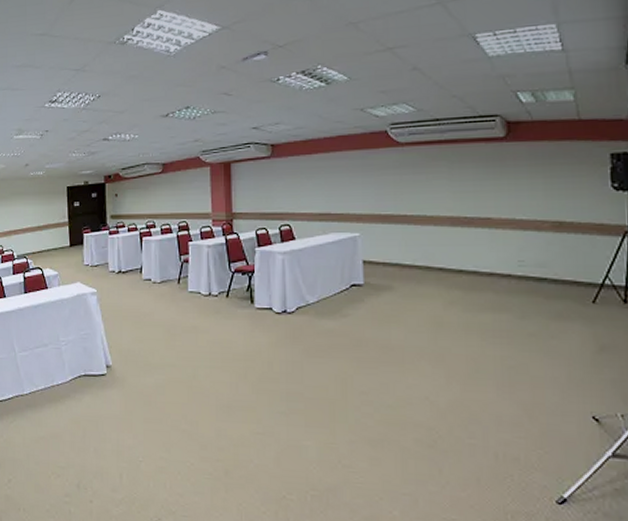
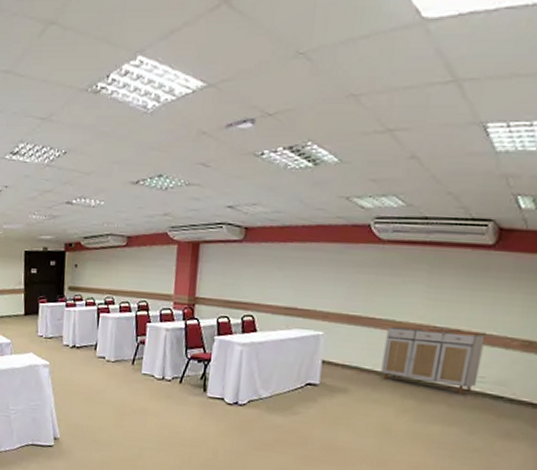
sideboard: none [420,219,518,279] -> present [380,326,486,394]

